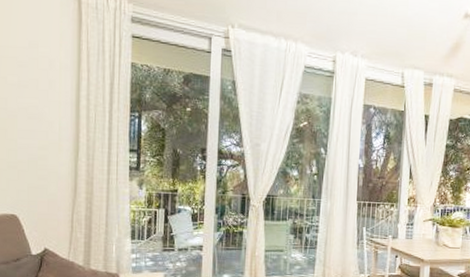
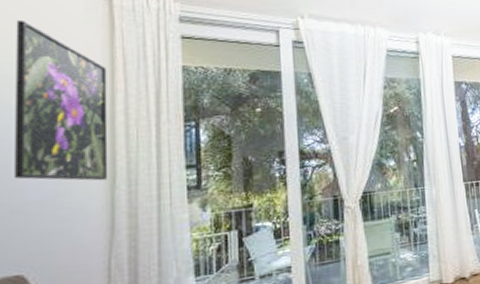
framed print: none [11,9,75,152] -> present [15,19,108,181]

